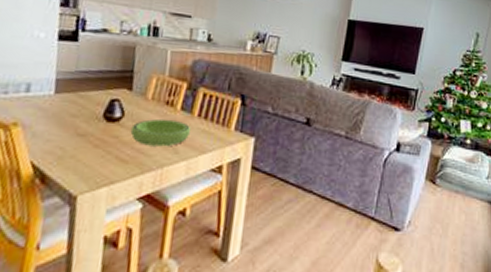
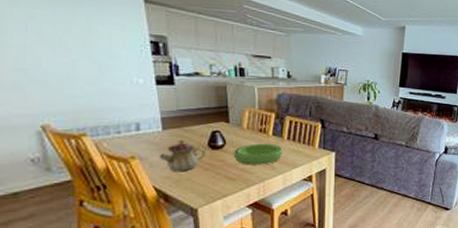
teapot: none [45,107,100,146] -> present [160,140,206,171]

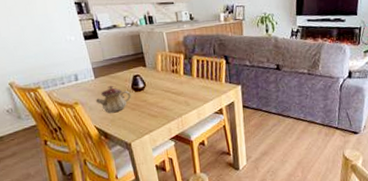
bowl: present [233,143,282,166] -> none [152,82,194,104]

